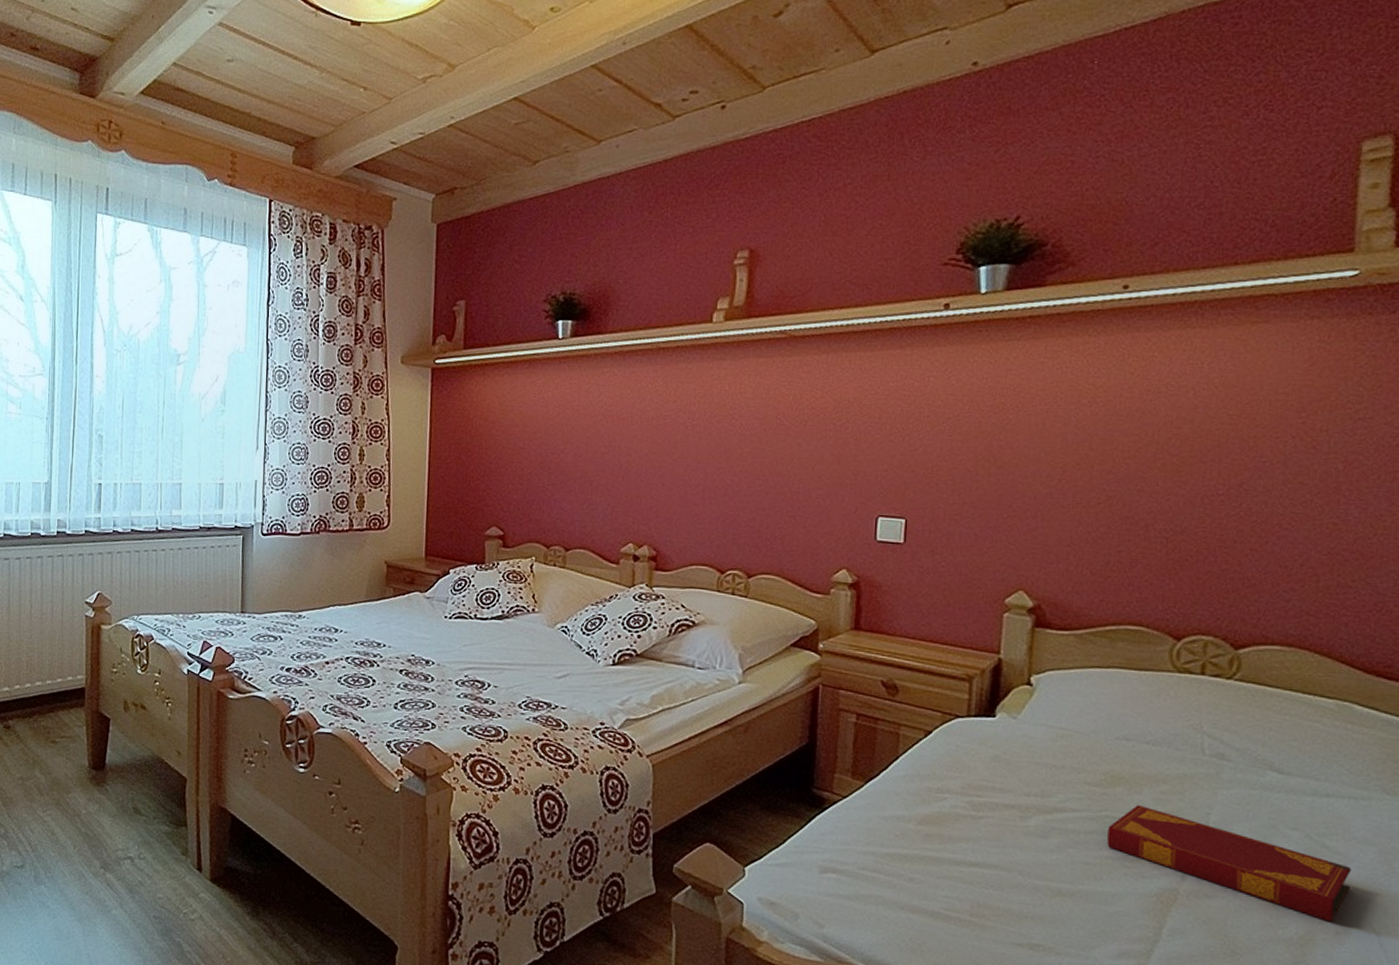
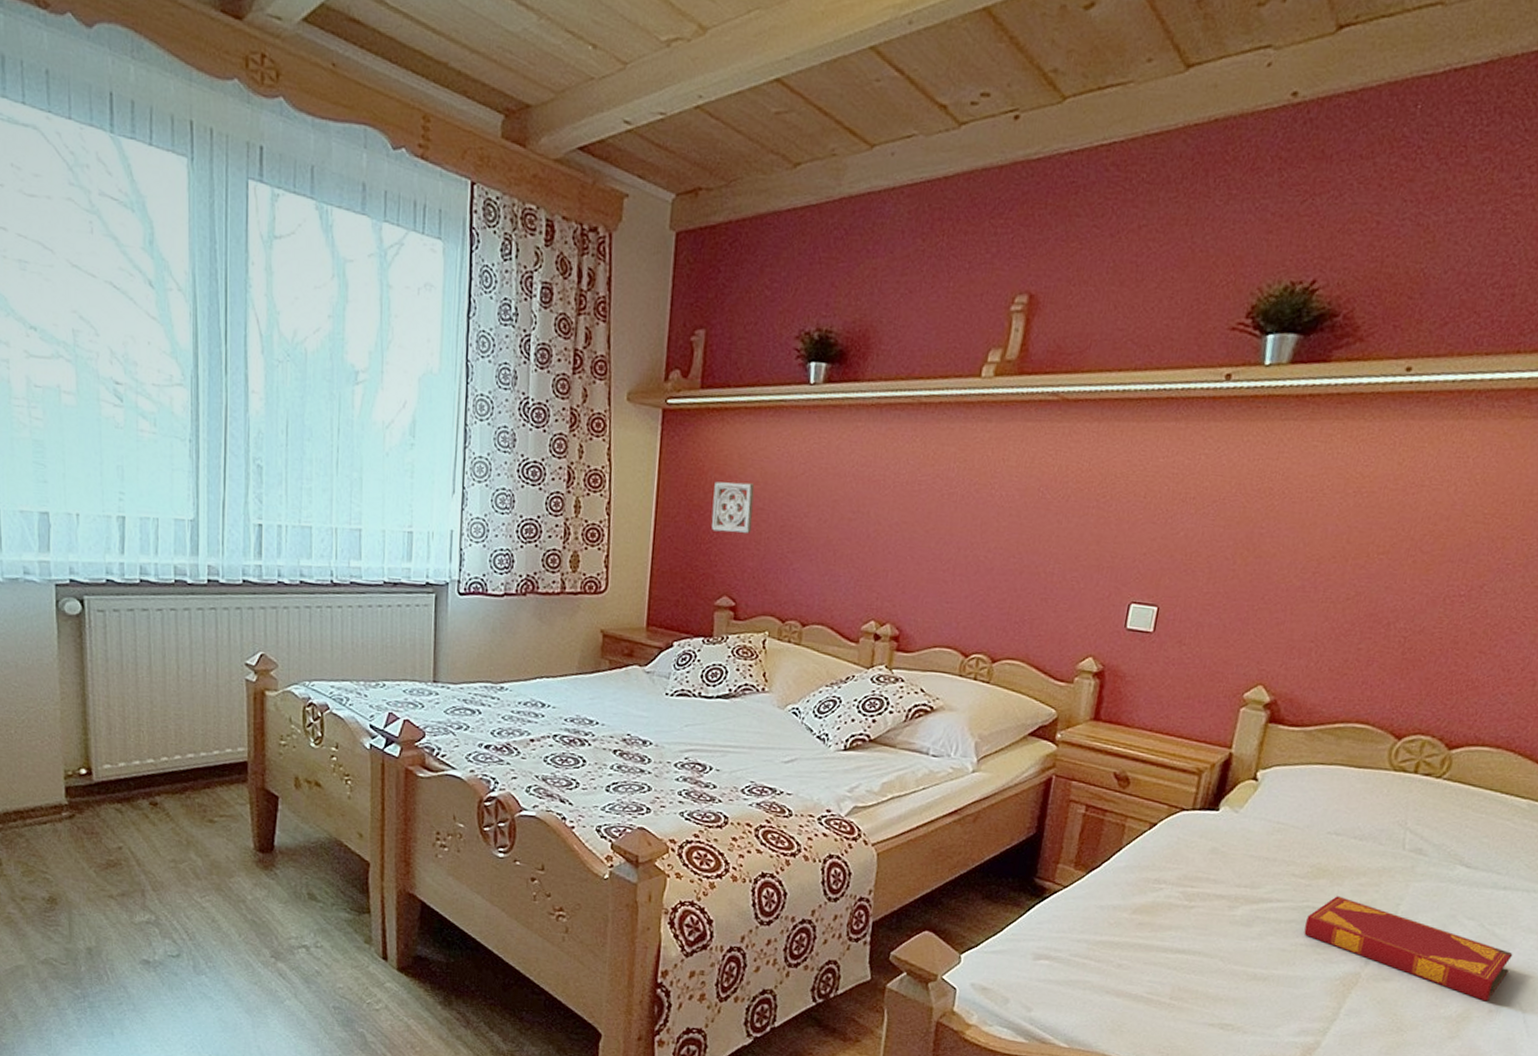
wall ornament: none [478,426,515,471] -> present [711,481,755,534]

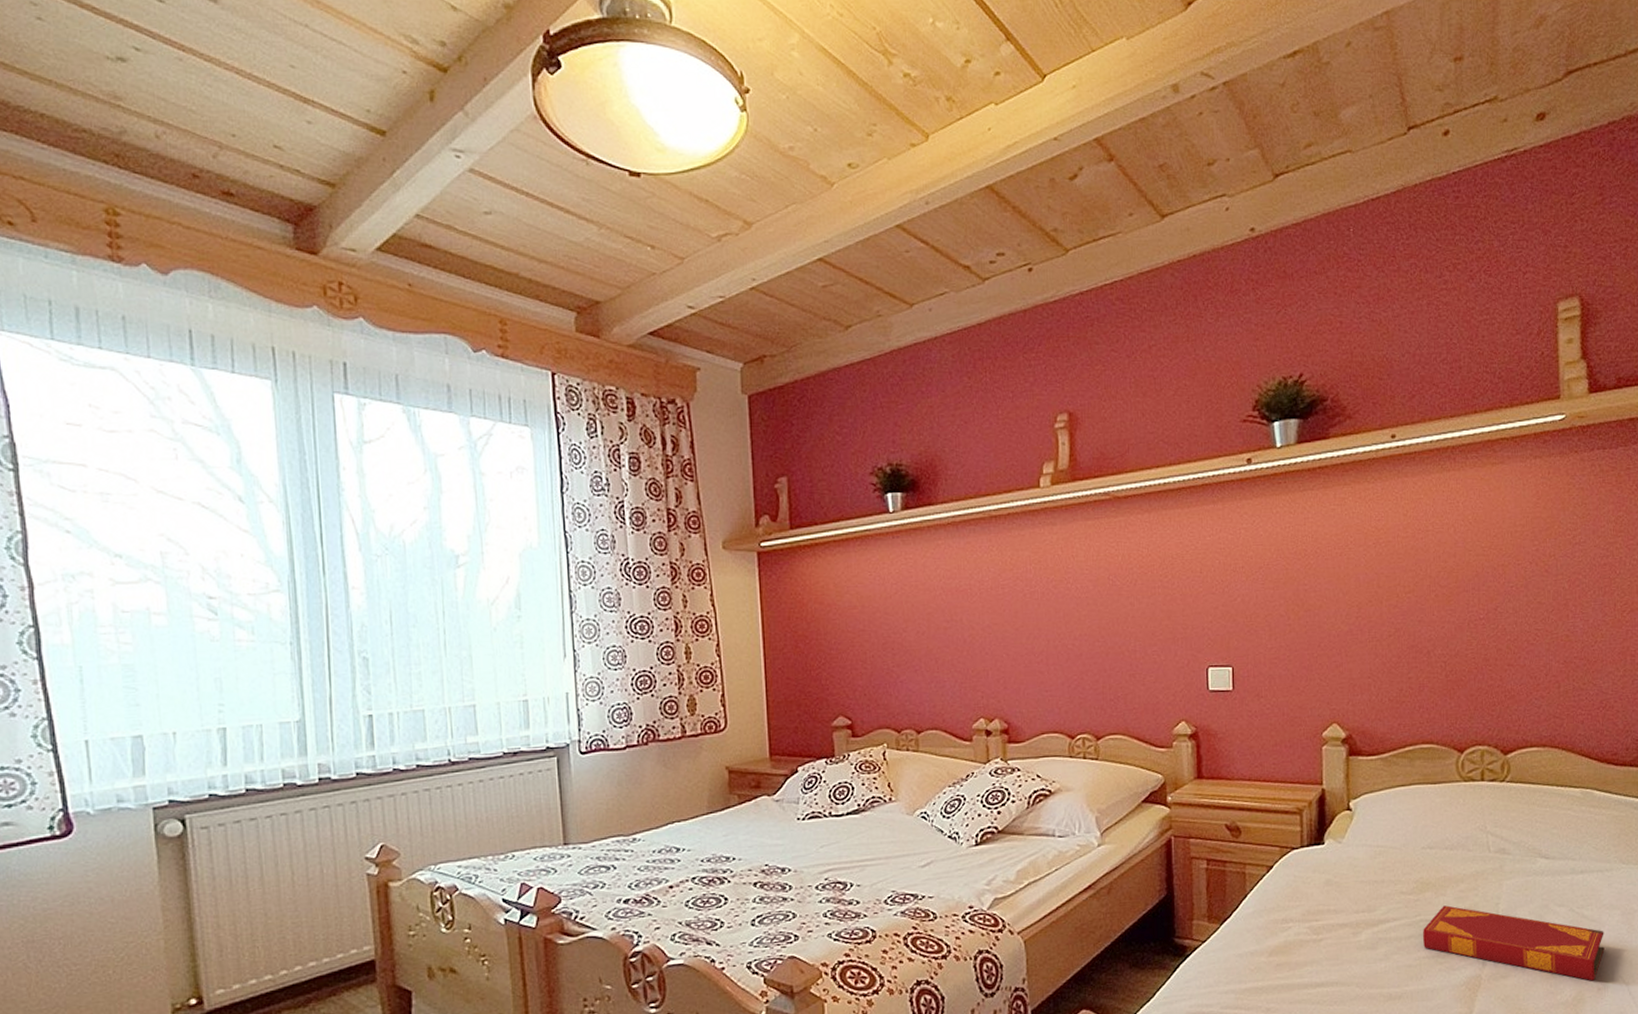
wall ornament: present [711,481,755,534] -> none [816,608,857,657]

